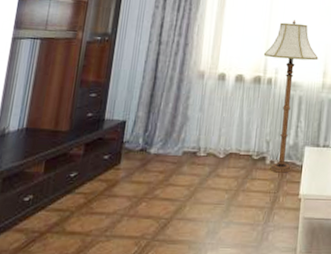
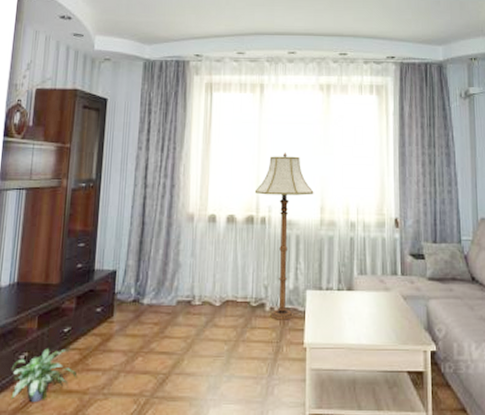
potted plant: none [12,192,81,242] -> present [11,348,78,402]

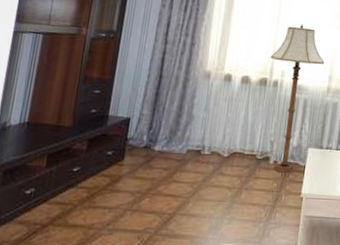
potted plant: present [11,348,78,402] -> none [14,185,84,234]

